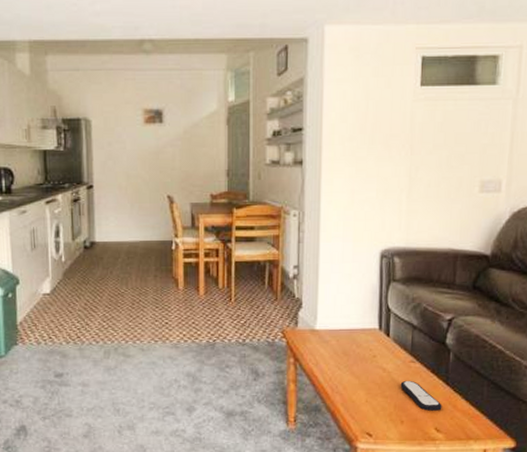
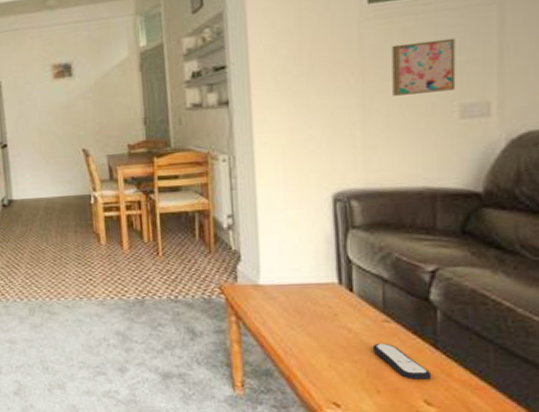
wall art: none [433,124,482,169] -> present [391,37,456,96]

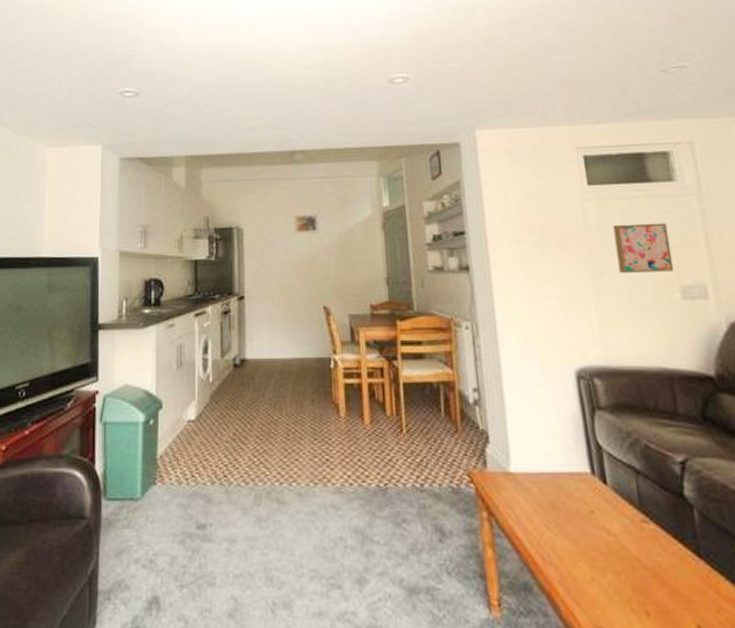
remote control: present [372,342,432,380] -> none [634,548,701,598]

